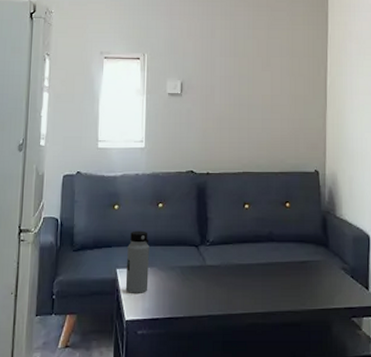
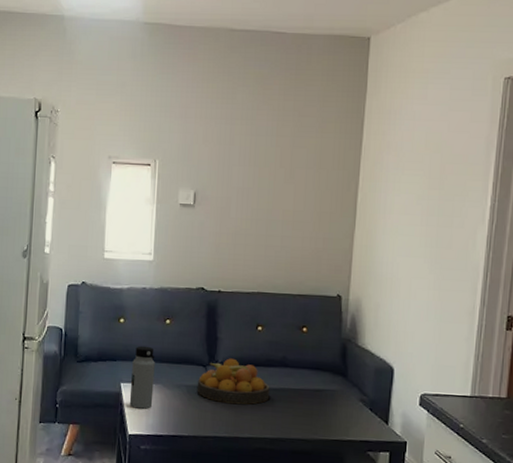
fruit bowl: none [190,237,259,282] -> present [196,358,270,405]

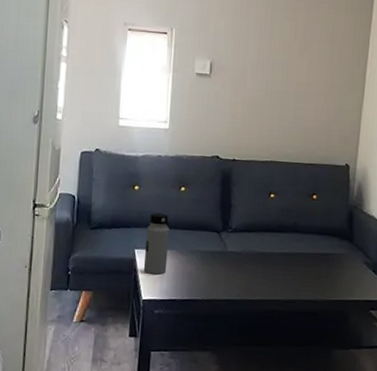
fruit bowl: present [196,358,270,405] -> none [210,224,281,269]

